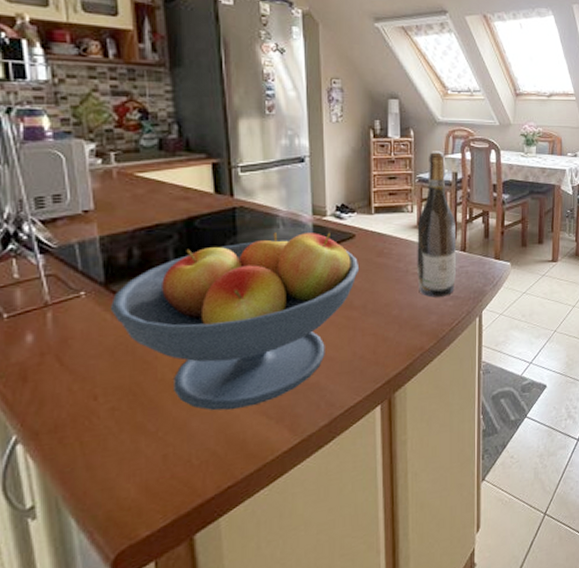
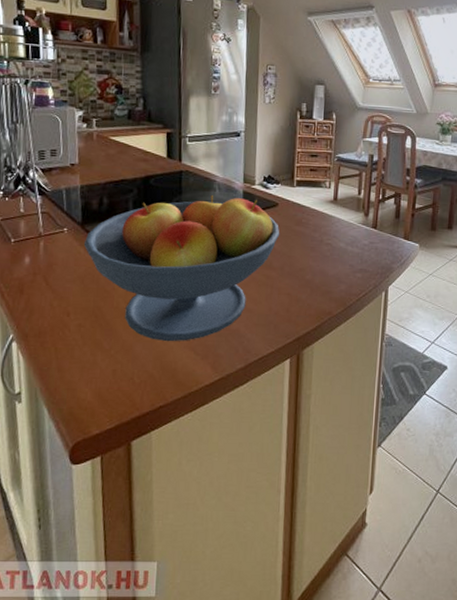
wine bottle: present [417,151,457,298] -> none [330,134,369,268]

